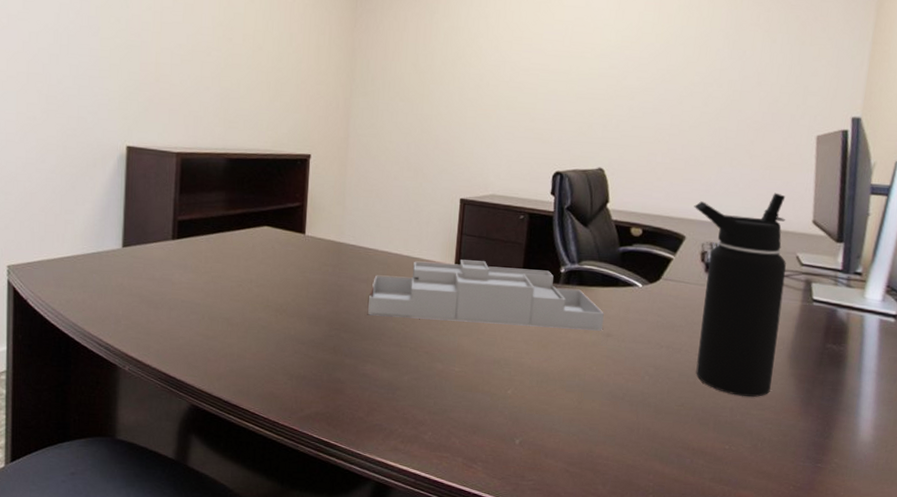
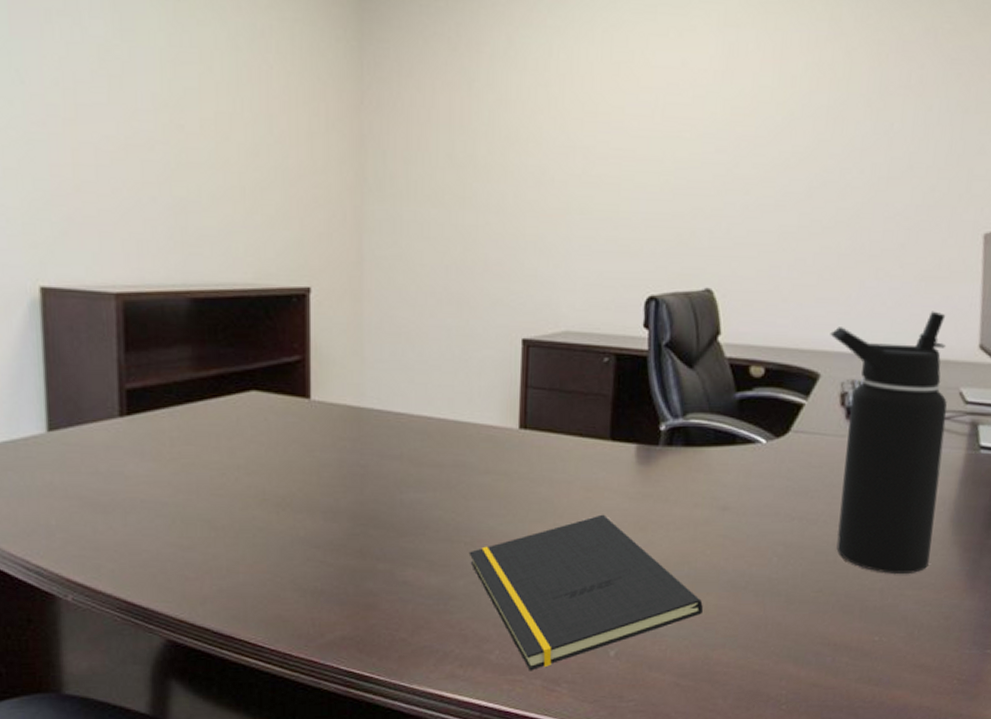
desk organizer: present [368,259,604,331] -> none [405,421,718,504]
notepad: none [412,333,589,451] -> present [468,514,703,671]

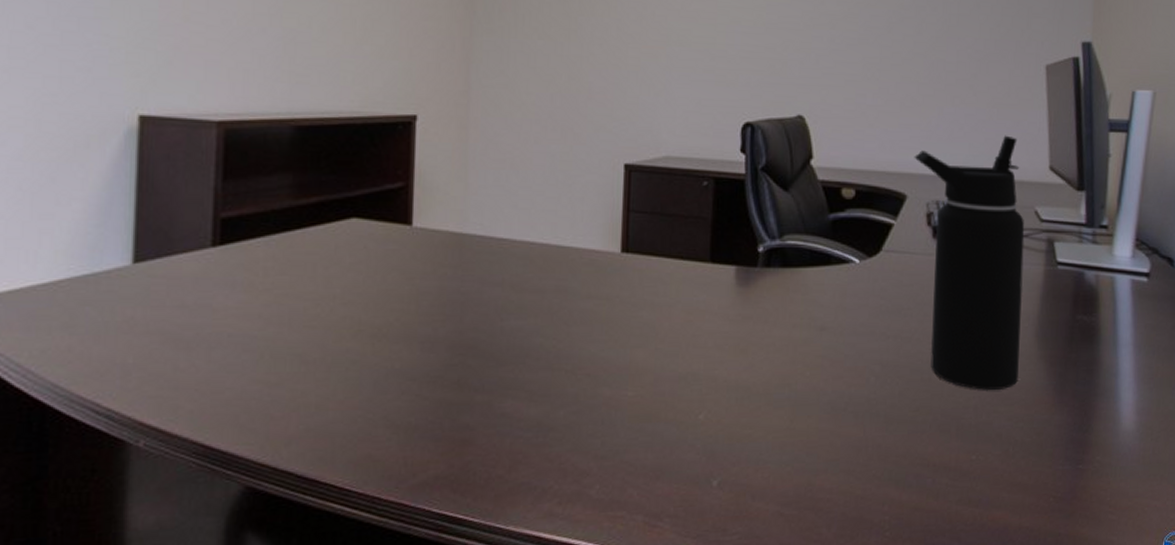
notepad: present [468,514,703,671] -> none [569,337,804,506]

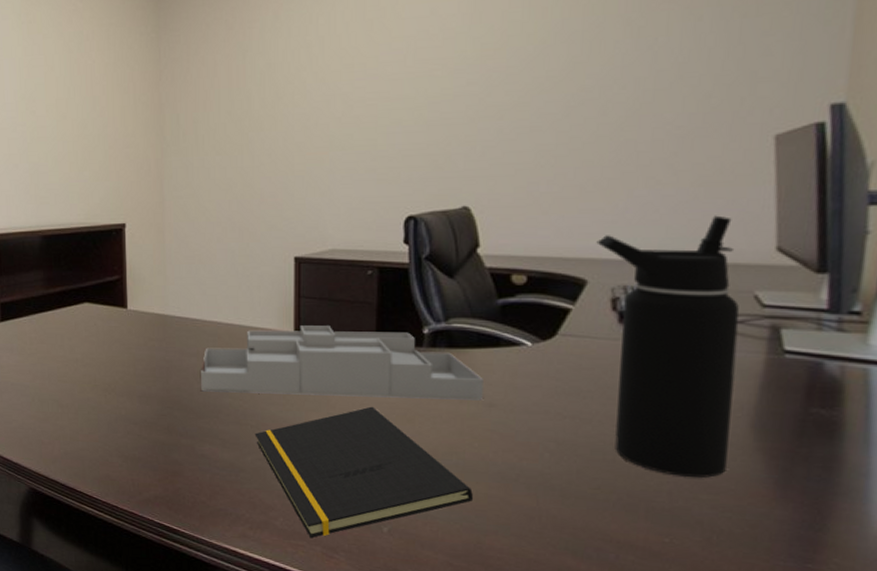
desk organizer: none [505,245,815,331] -> present [201,325,483,400]
notepad: none [569,337,804,506] -> present [254,406,473,539]

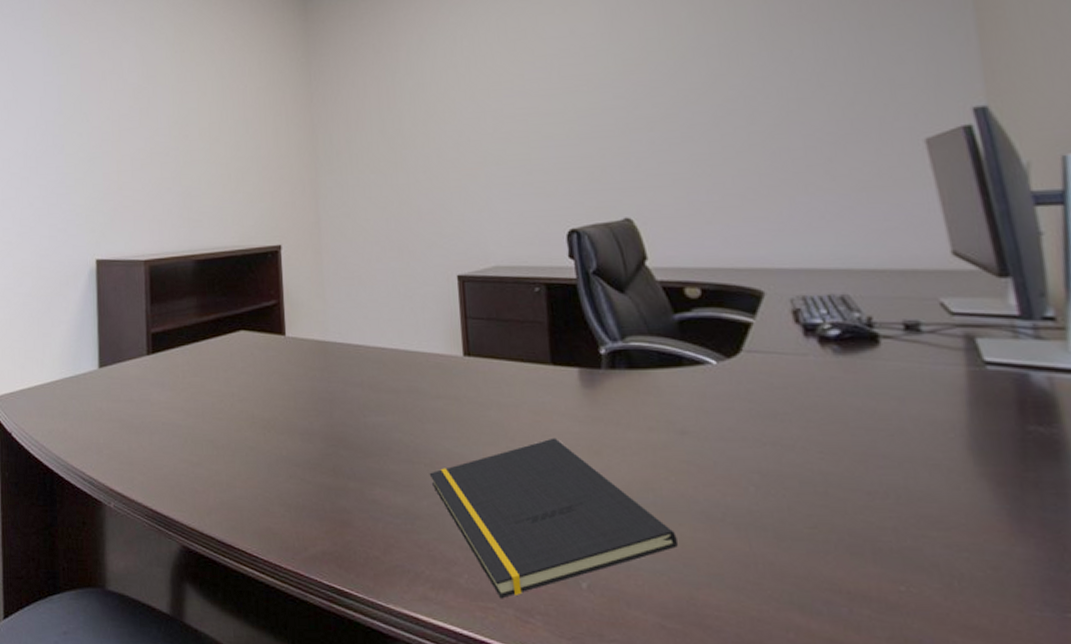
desk organizer: present [201,325,483,400] -> none [366,348,673,427]
water bottle: present [596,215,740,478] -> none [766,220,951,510]

